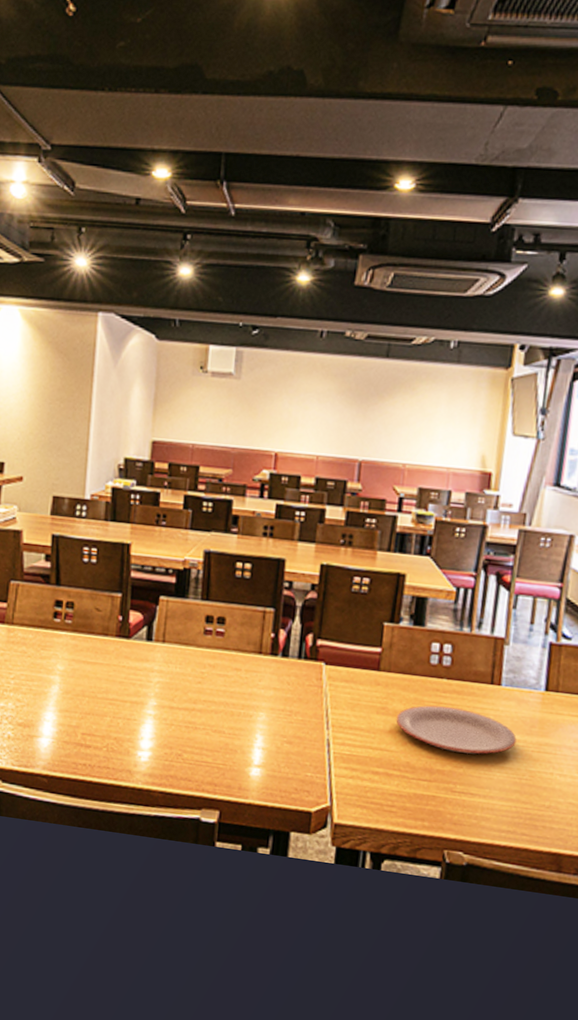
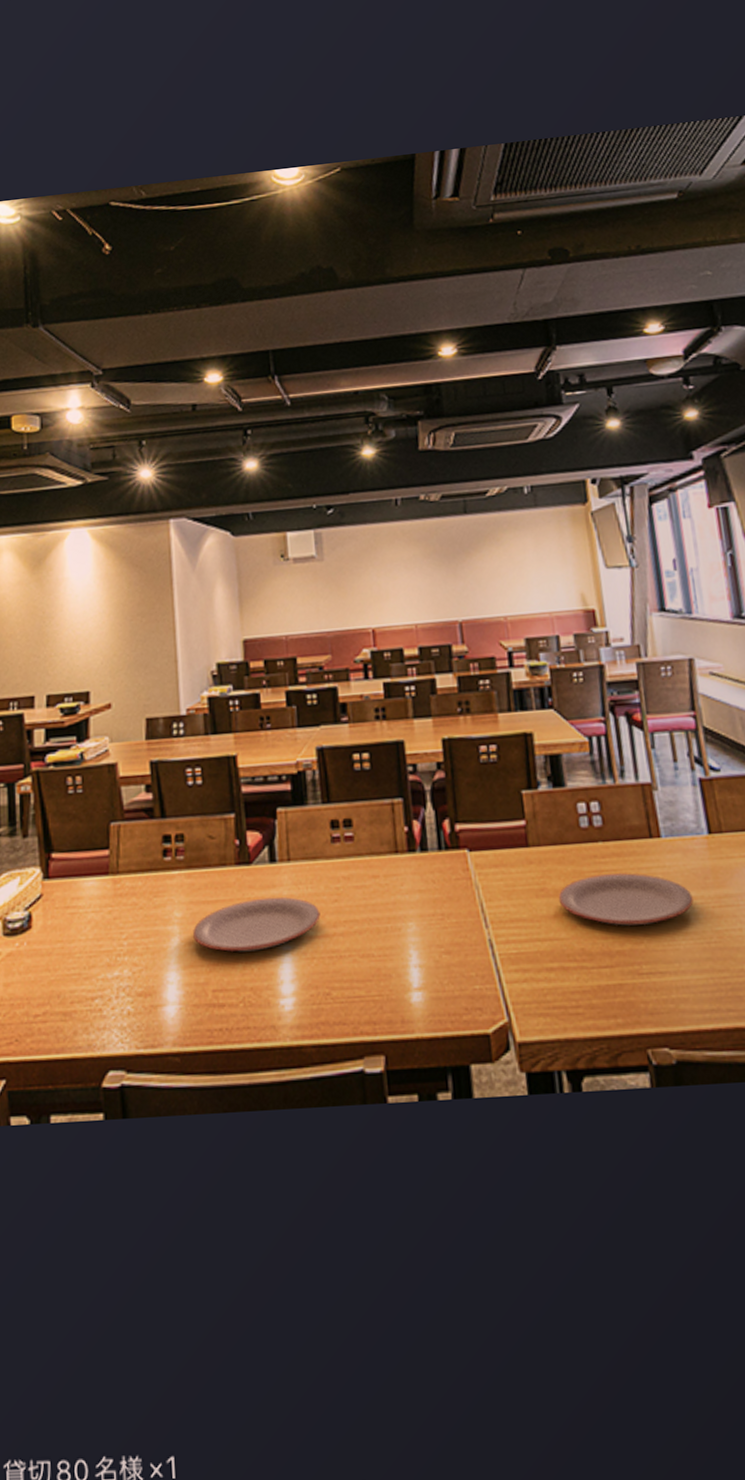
plate: none [71,667,184,710] -> present [193,897,321,952]

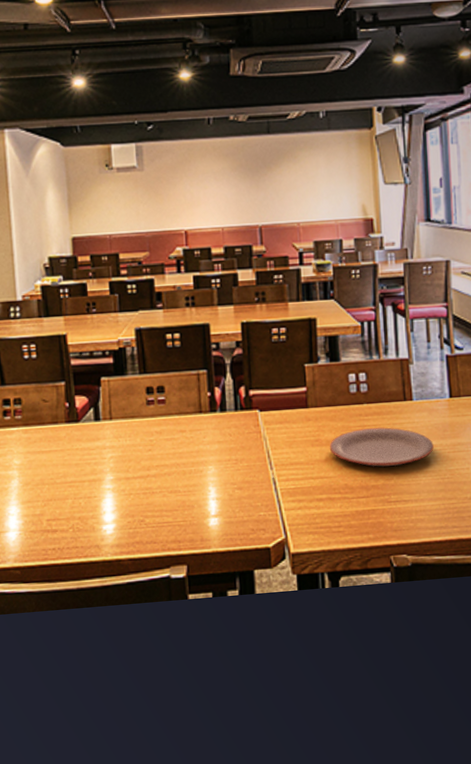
plate: present [193,897,321,952] -> none [30,447,137,491]

